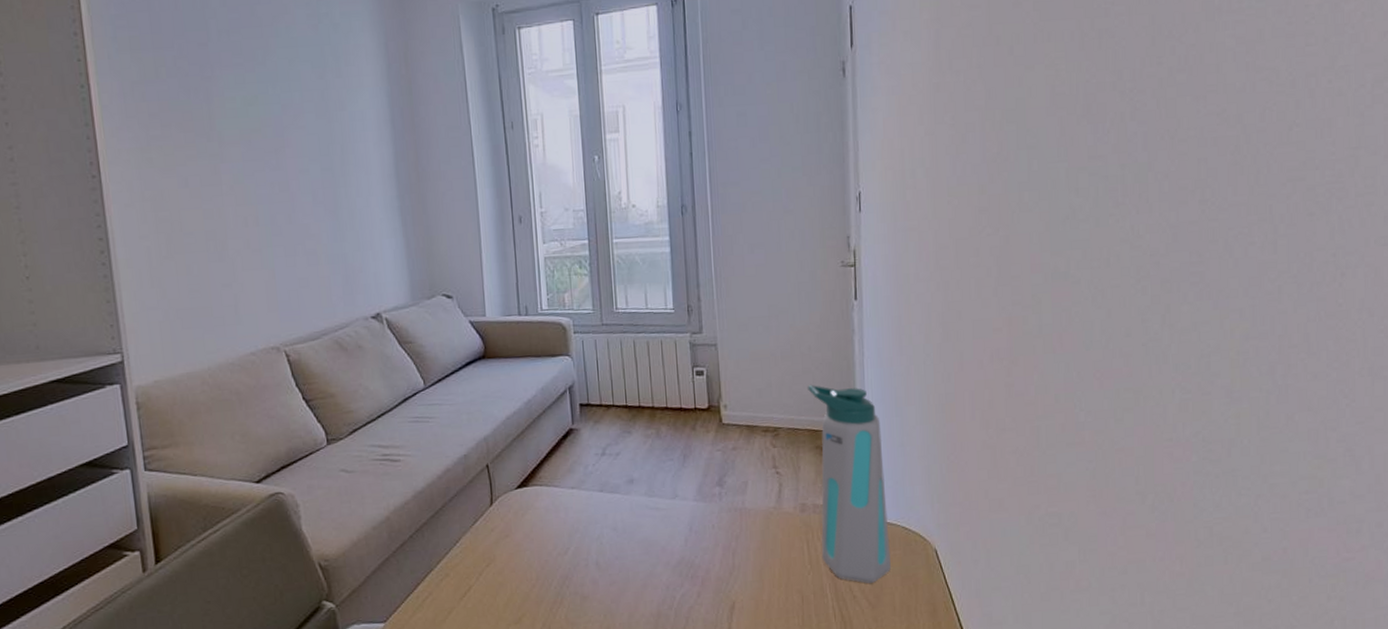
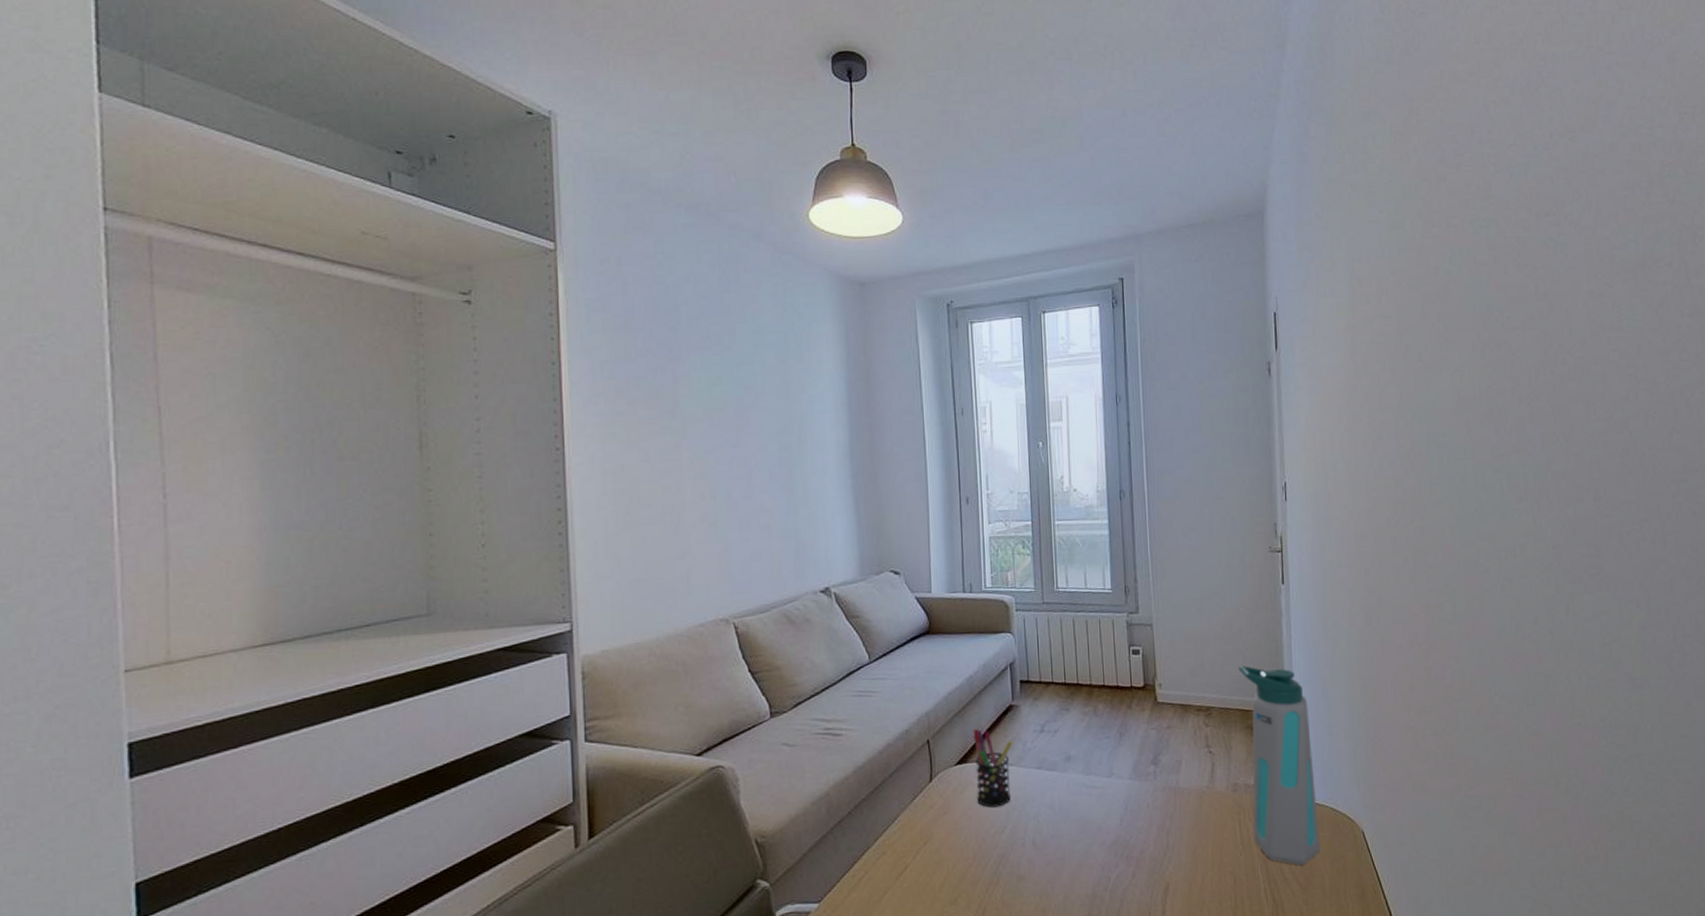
pen holder: none [532,452,574,530] -> present [973,728,1013,808]

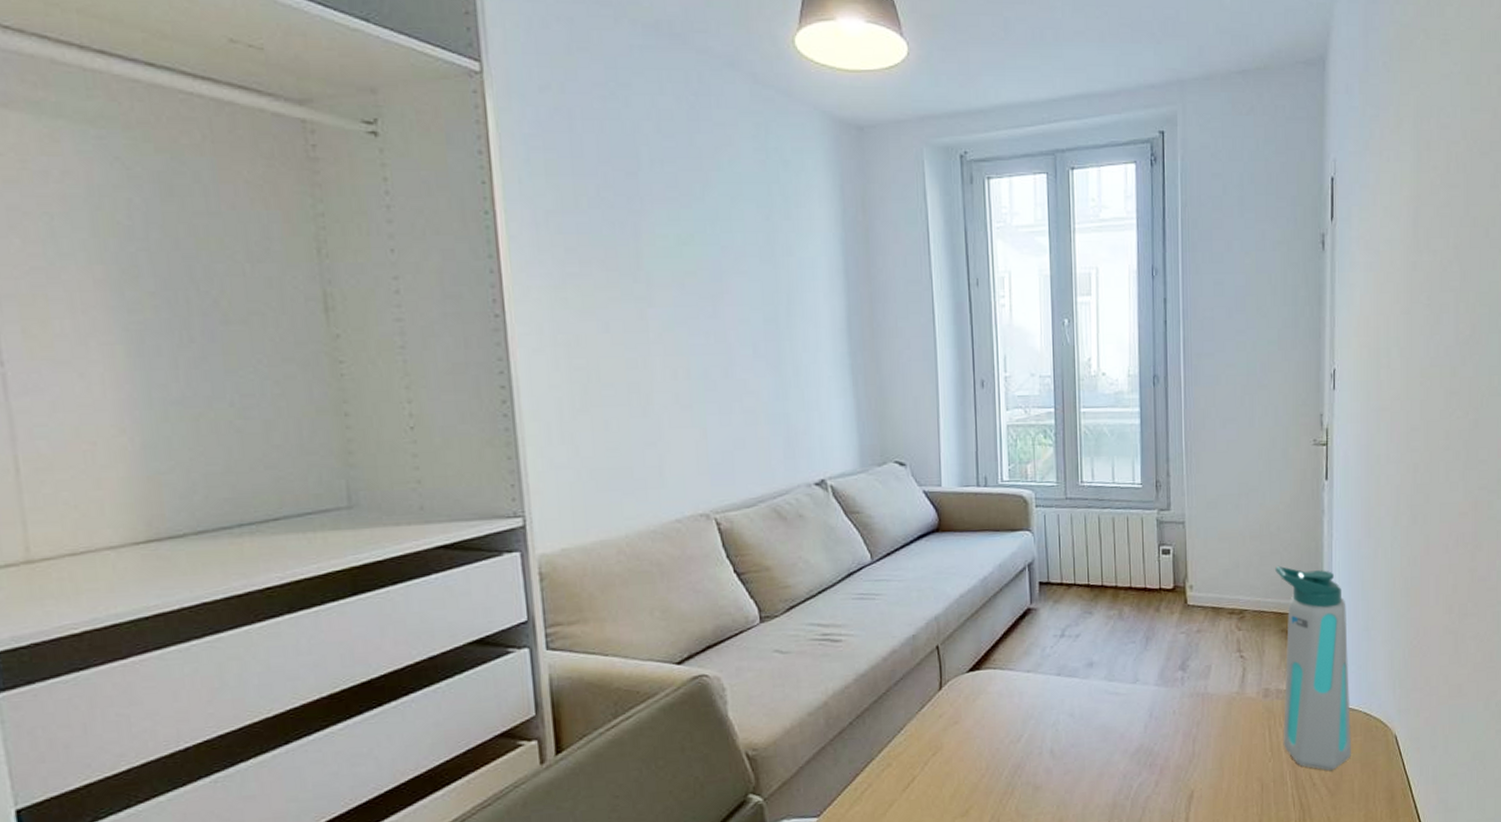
pen holder: present [973,728,1013,808] -> none [987,633,1031,716]

